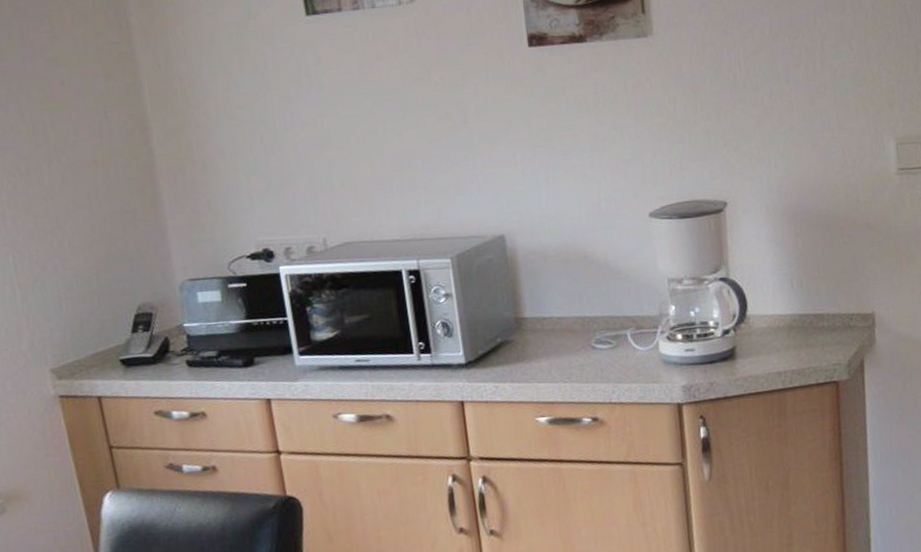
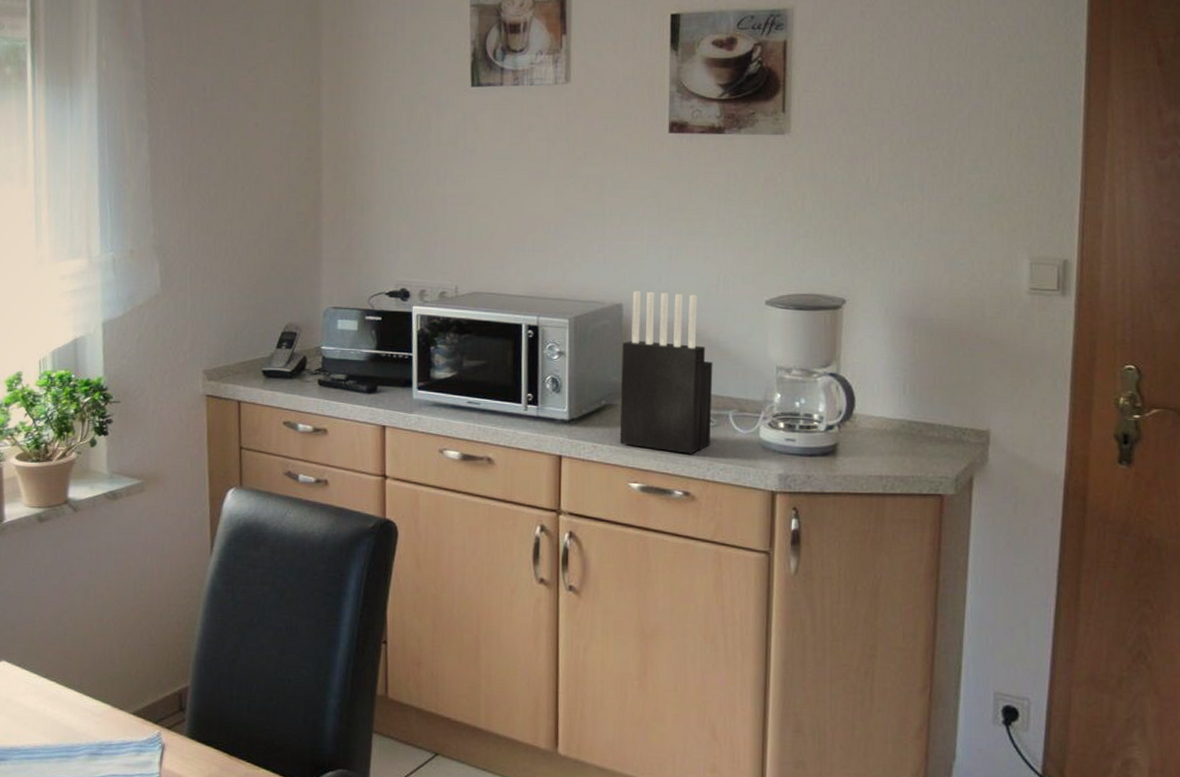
knife block: none [510,215,612,380] -> present [619,291,713,454]

